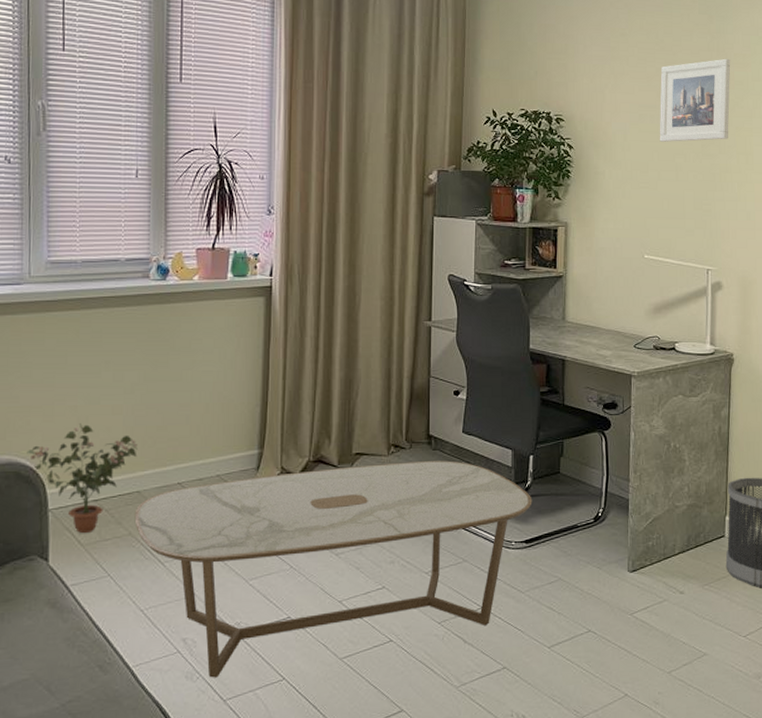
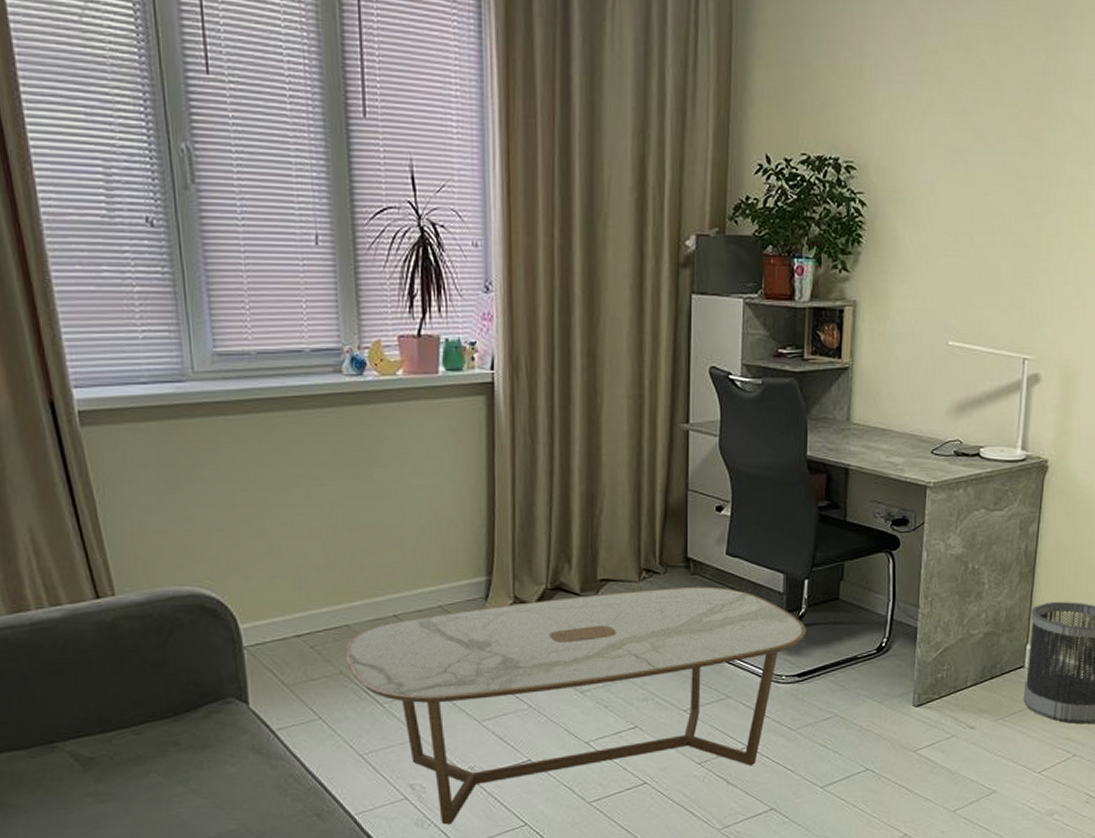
potted plant: present [26,423,138,533] -> none [210,548,343,672]
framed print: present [659,58,731,142] -> none [974,85,1070,197]

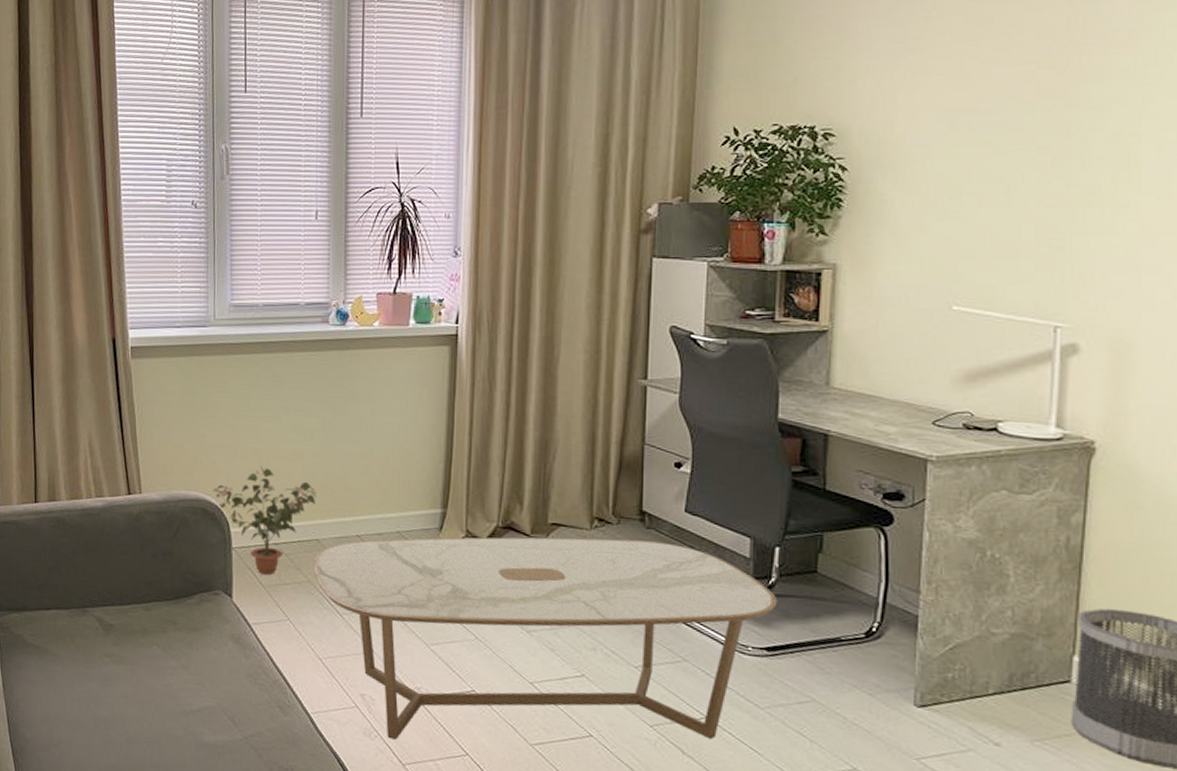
potted plant: none [210,548,343,672] -> present [212,466,317,575]

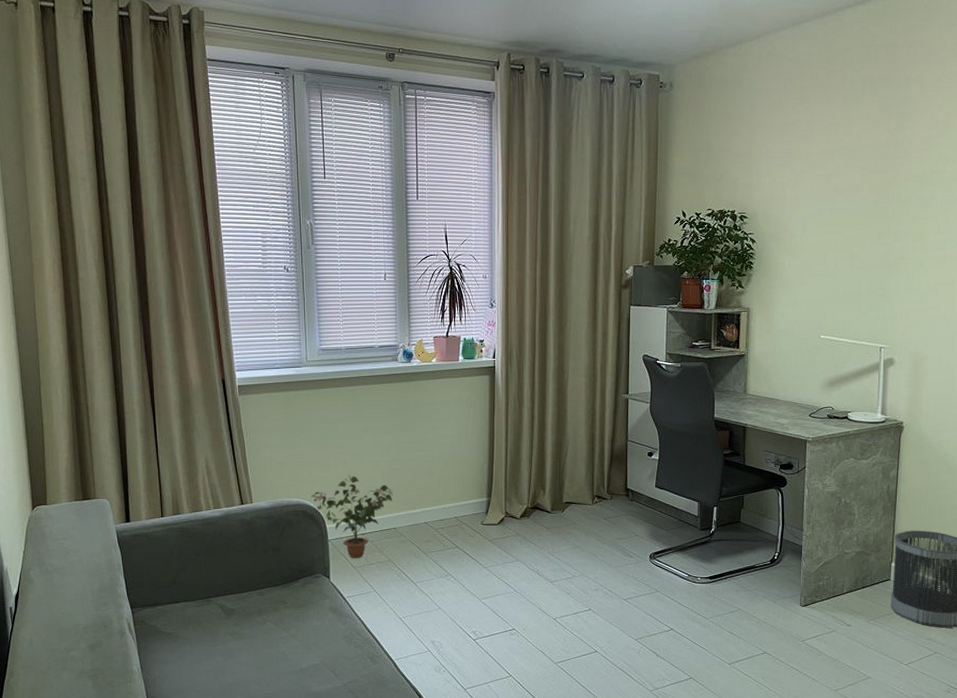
coffee table: present [313,537,778,740] -> none [392,510,716,672]

